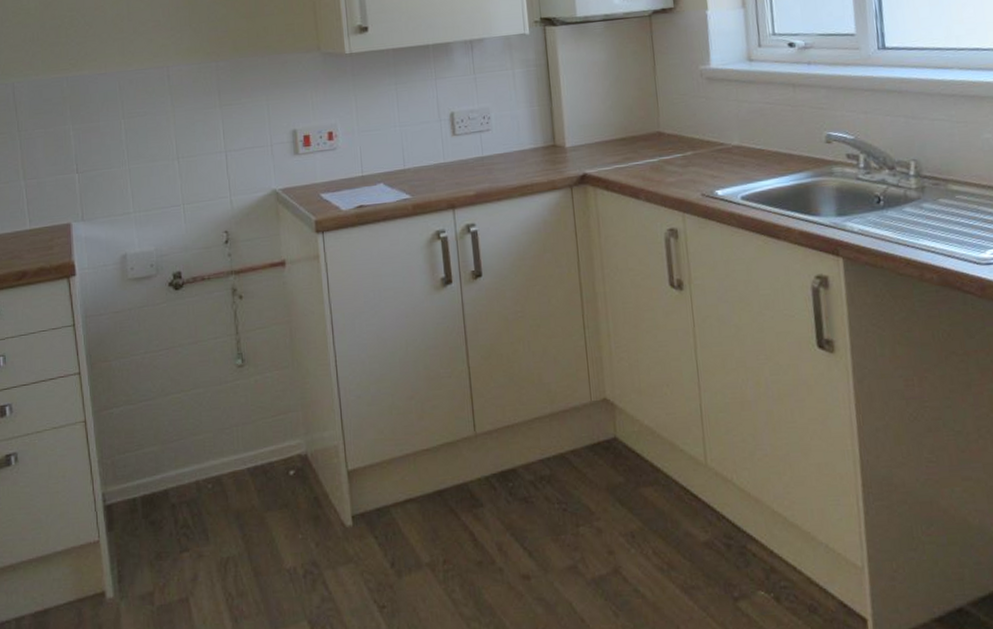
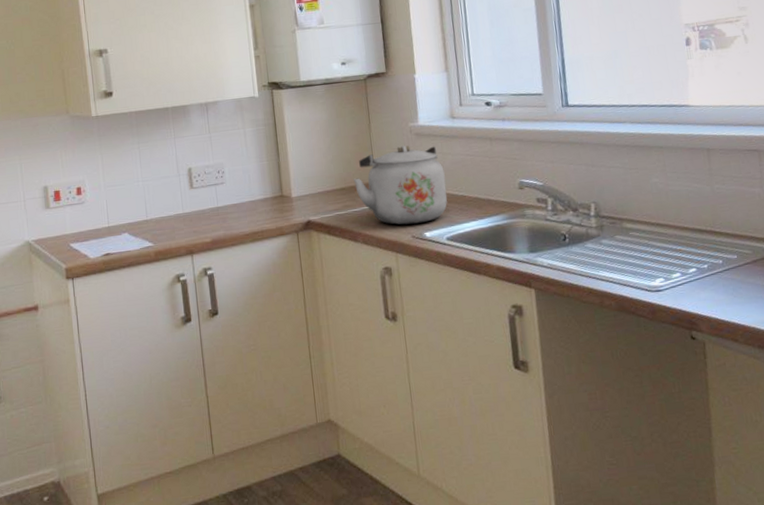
kettle: none [635,90,743,181] -> present [353,145,447,225]

